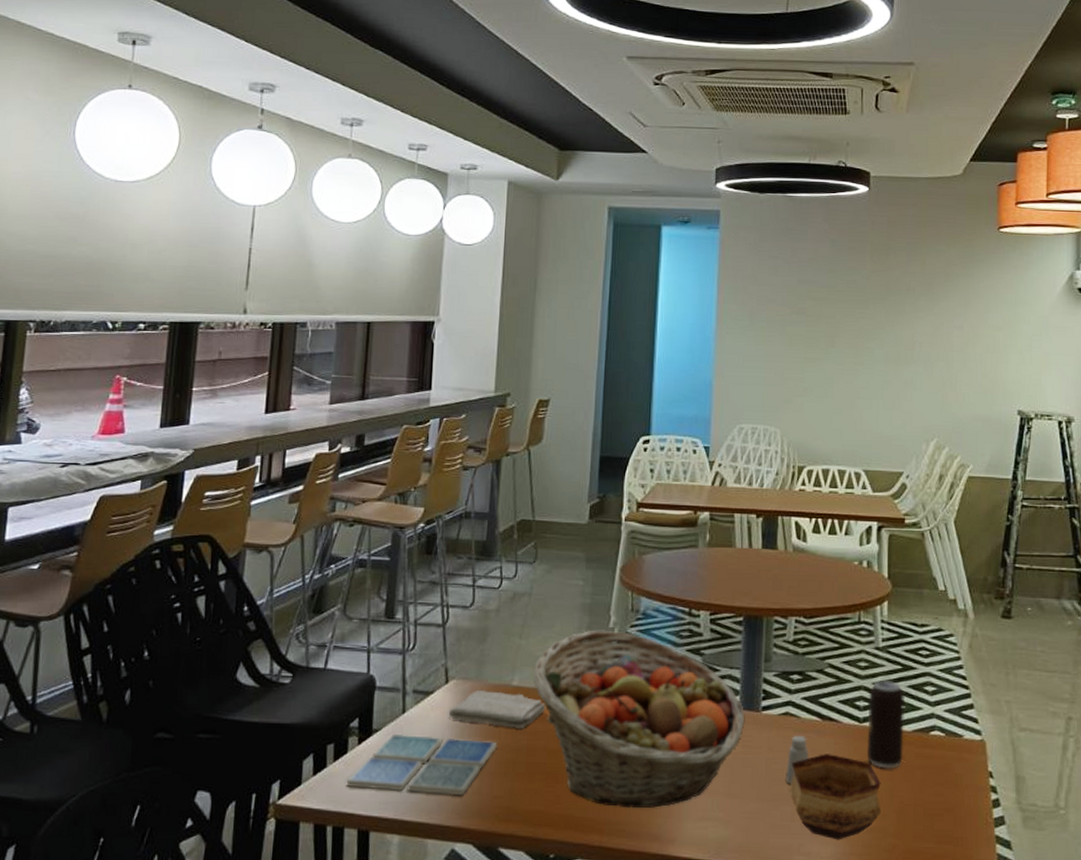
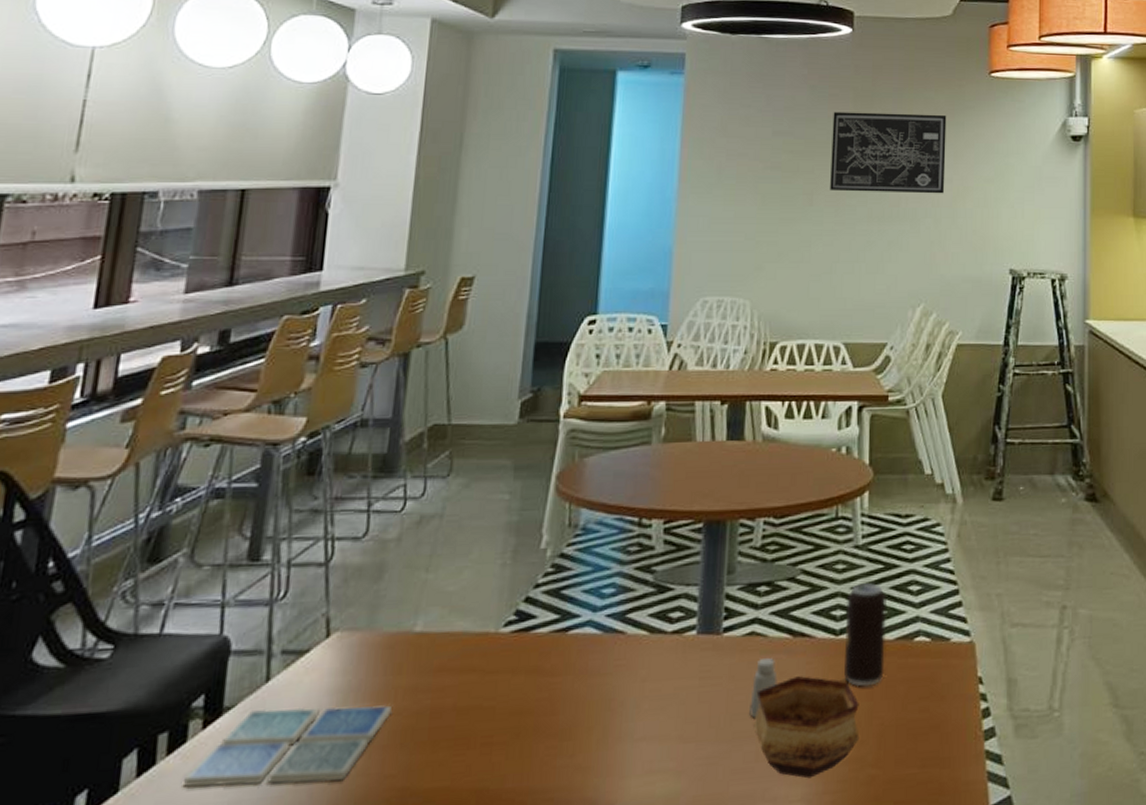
washcloth: present [449,690,545,730] -> none [329,642,456,687]
fruit basket: present [532,629,745,809] -> none [441,552,704,771]
wall art: none [850,263,958,340] -> present [830,111,947,194]

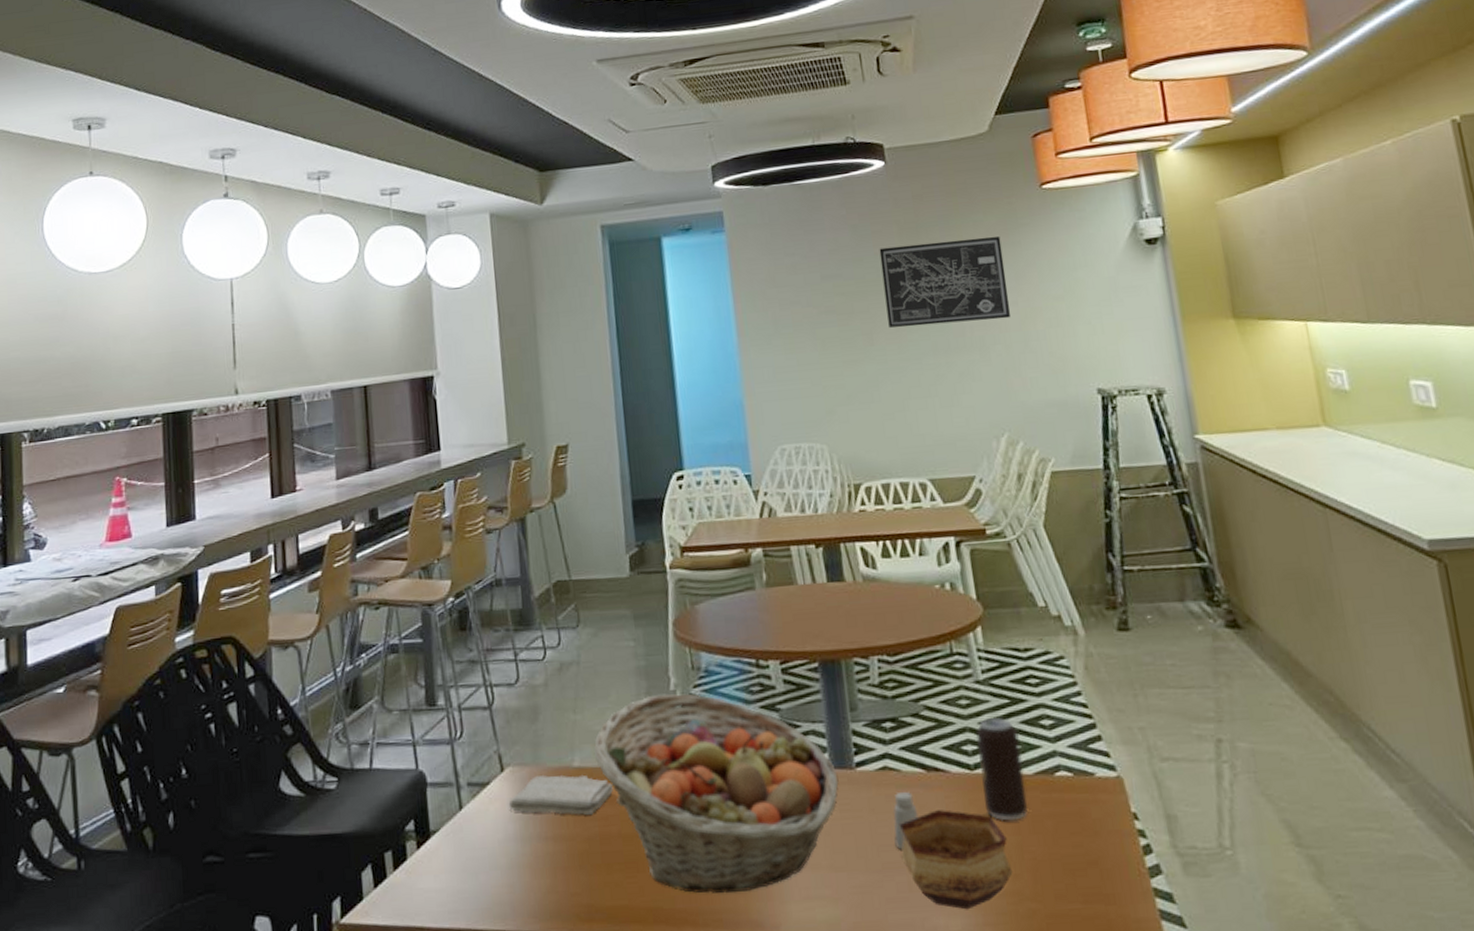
drink coaster: present [184,705,393,788] -> none [411,831,568,899]
washcloth: none [329,642,456,687] -> present [509,775,613,816]
fruit basket: none [441,552,704,771] -> present [593,693,839,894]

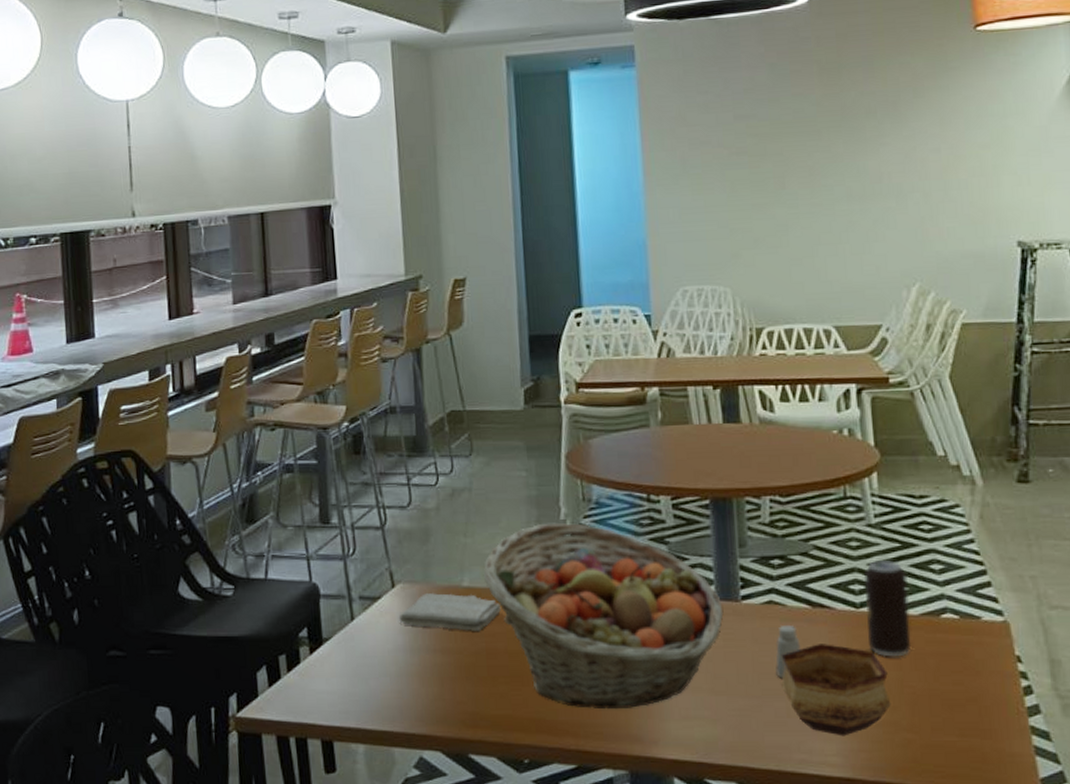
wall art: present [879,235,1011,328] -> none [797,79,933,172]

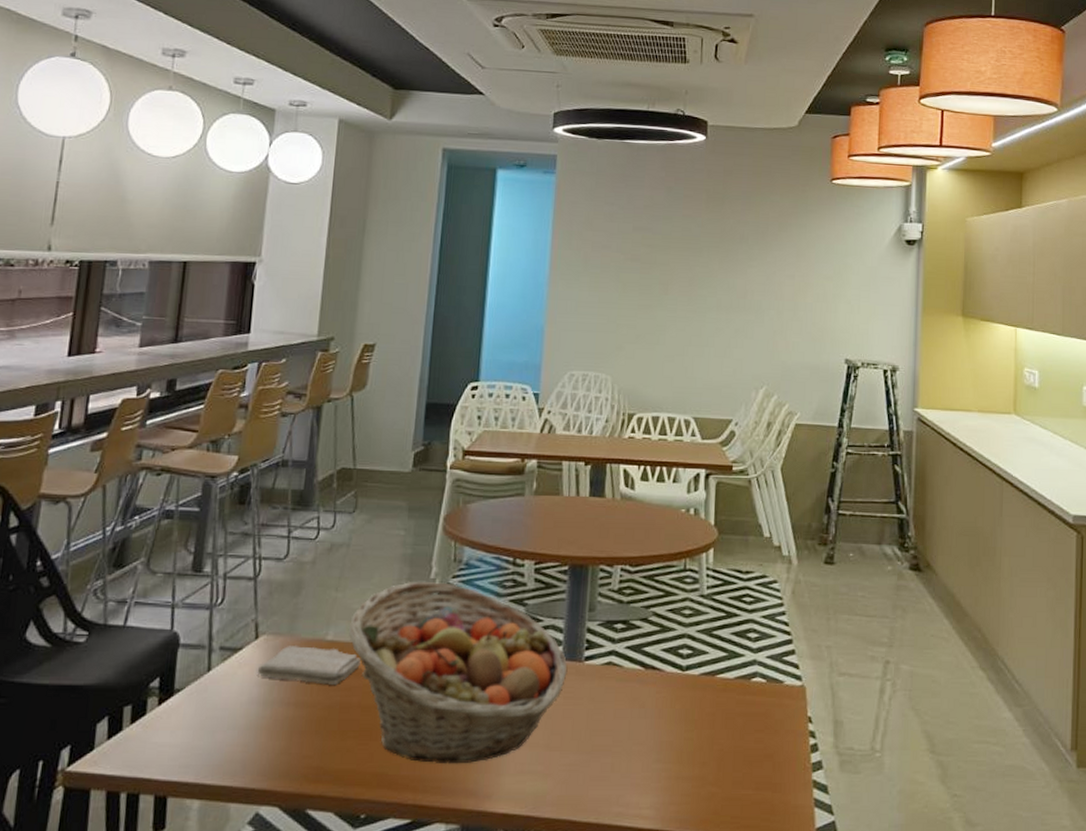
saltshaker: present [775,624,801,679] -> none [606,684,631,735]
bowl: present [781,644,891,736] -> none [610,703,702,790]
beverage can: present [863,559,912,657] -> none [689,627,728,716]

